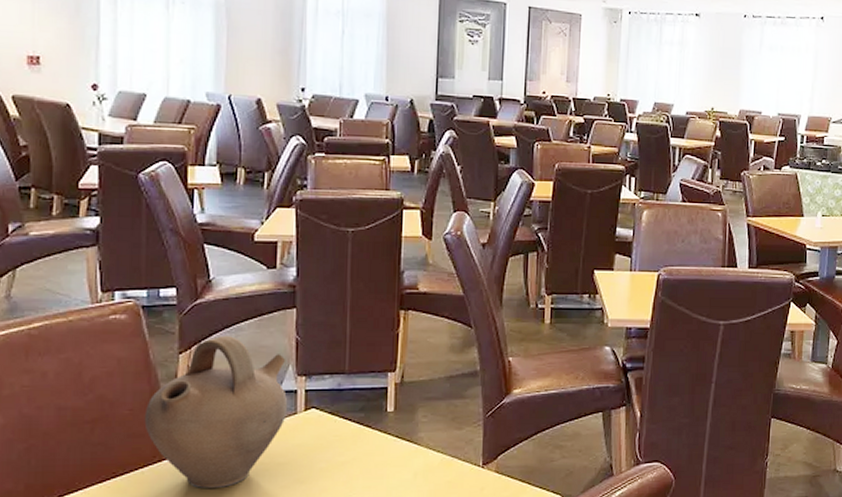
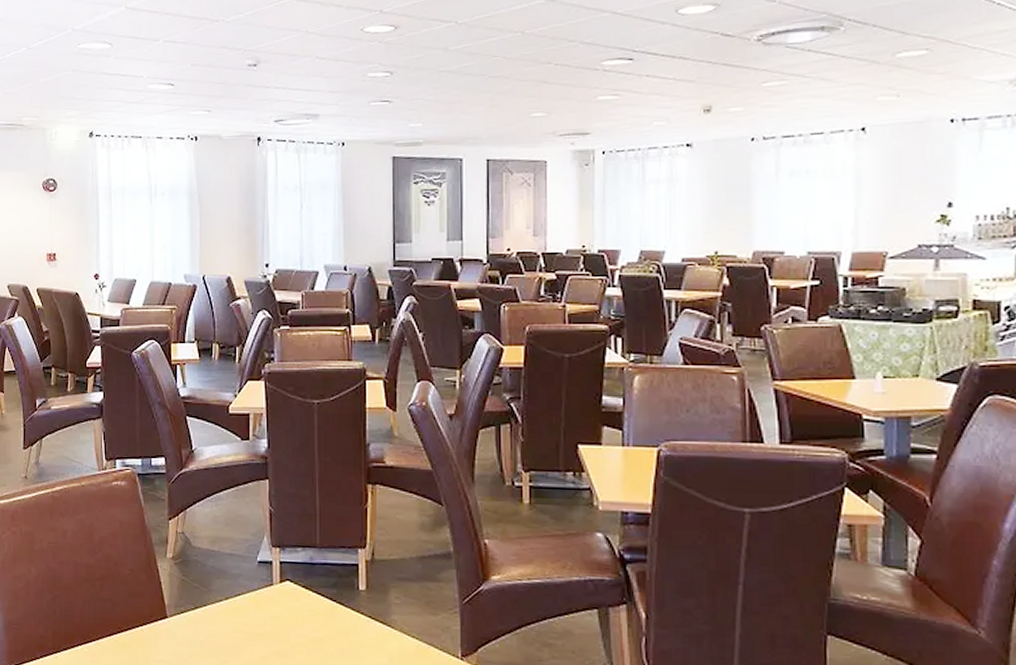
jug: present [144,336,288,488] -> none [142,504,265,652]

